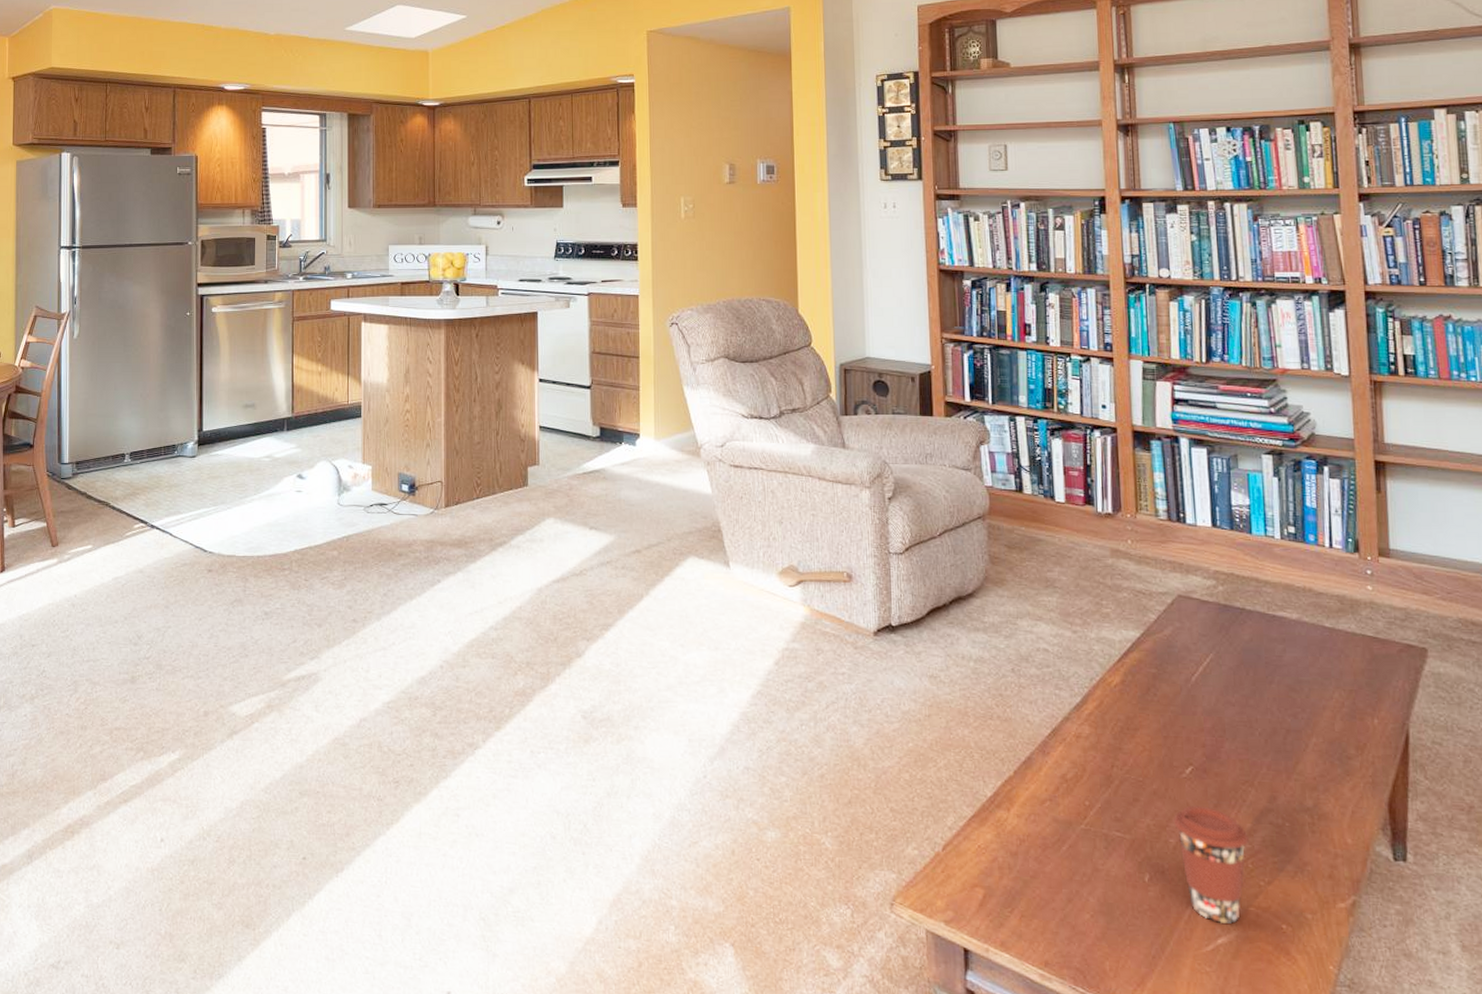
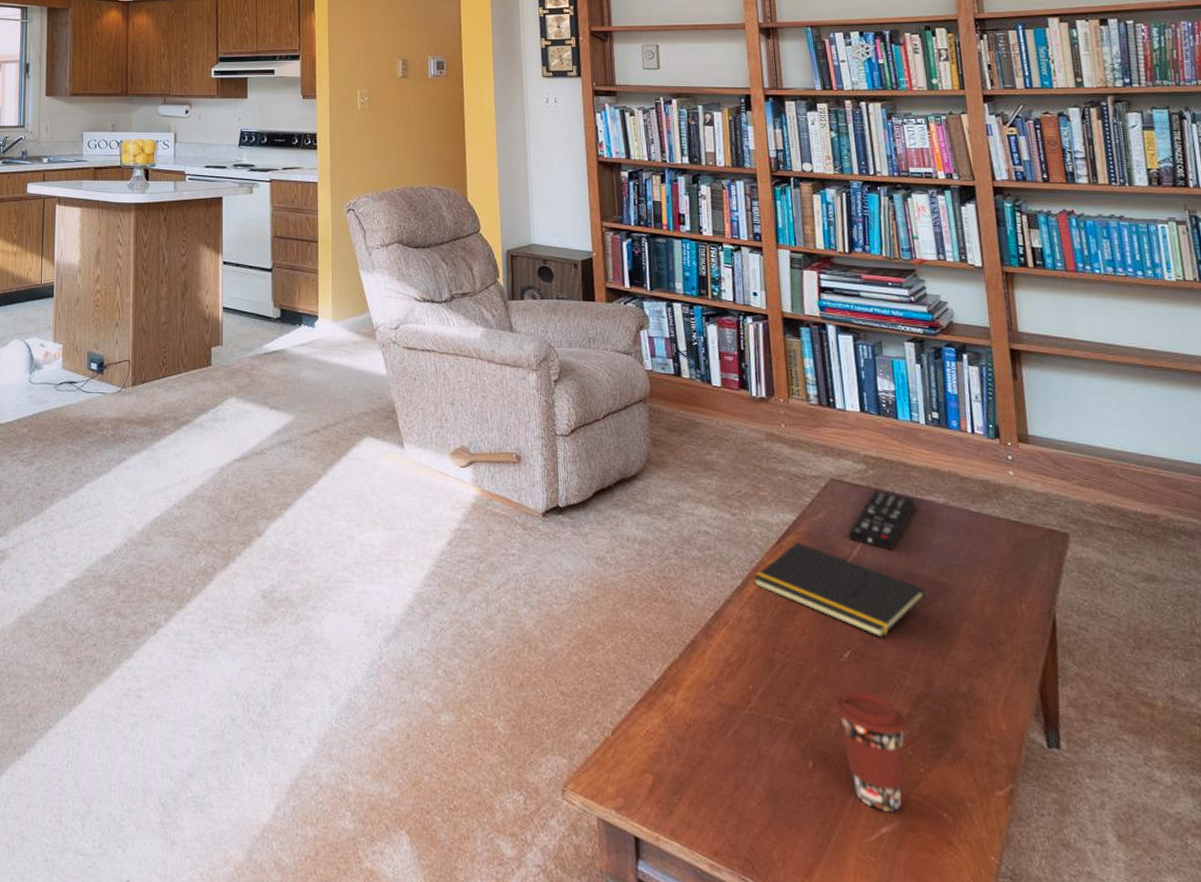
notepad: none [1093,659,1274,754] -> present [753,542,926,638]
remote control: none [1195,606,1267,666] -> present [849,490,915,550]

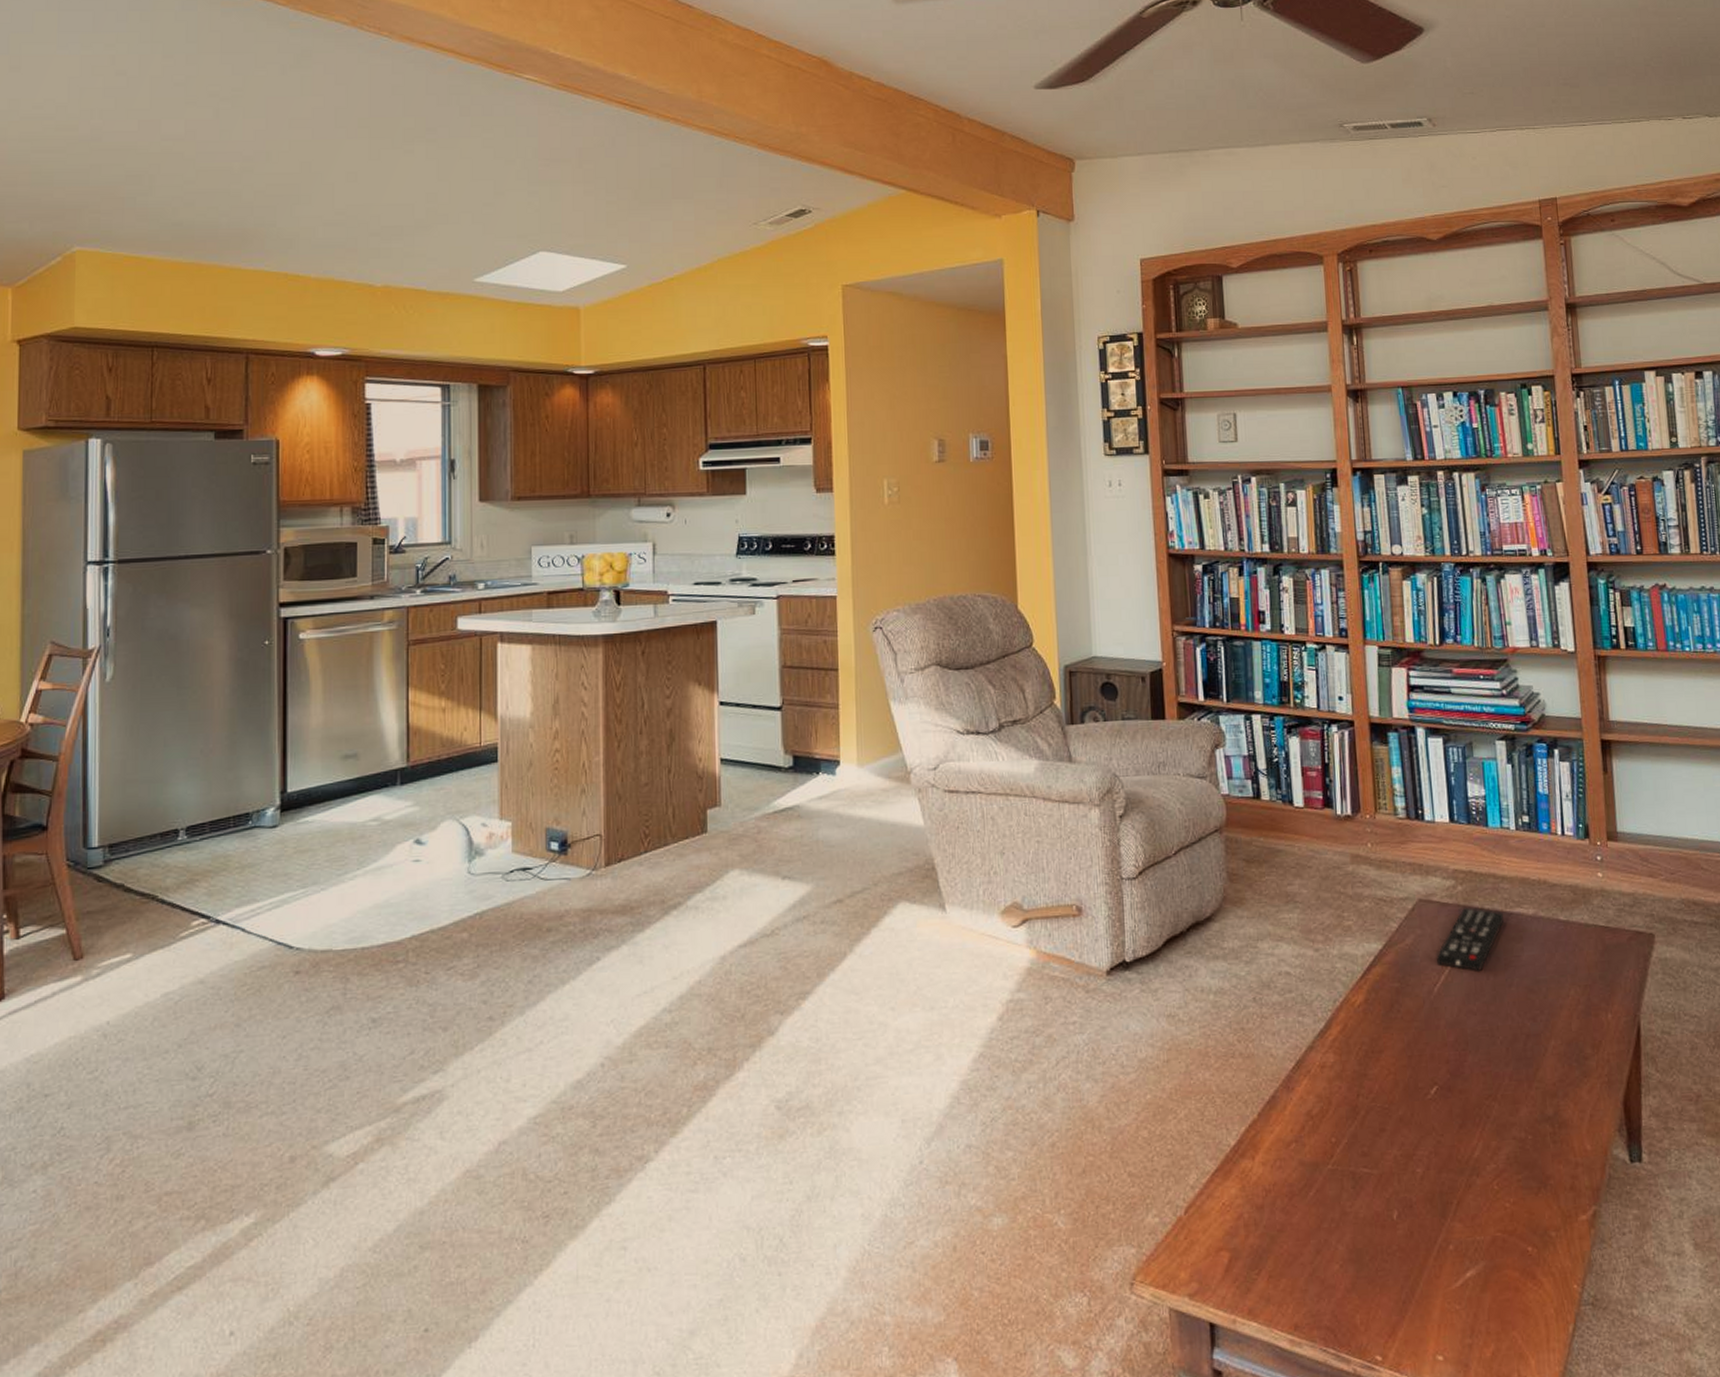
notepad: present [753,542,926,638] -> none [1336,973,1514,1068]
coffee cup: present [833,690,907,812] -> none [1419,1128,1494,1255]

